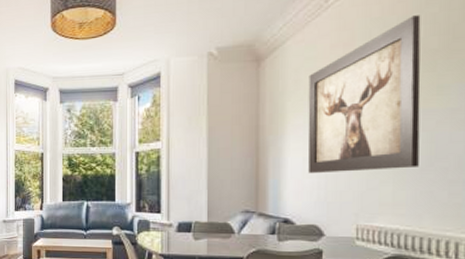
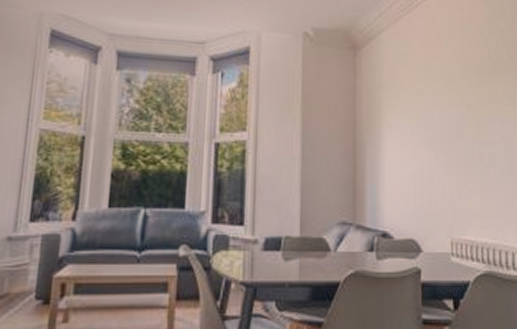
wall art: present [308,15,421,174] -> none [403,26,500,180]

